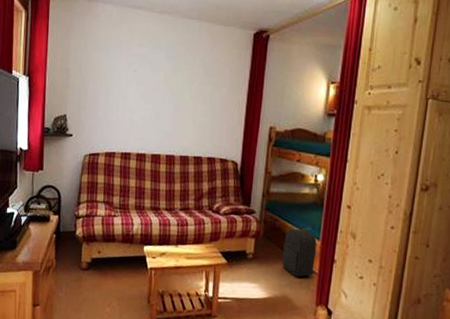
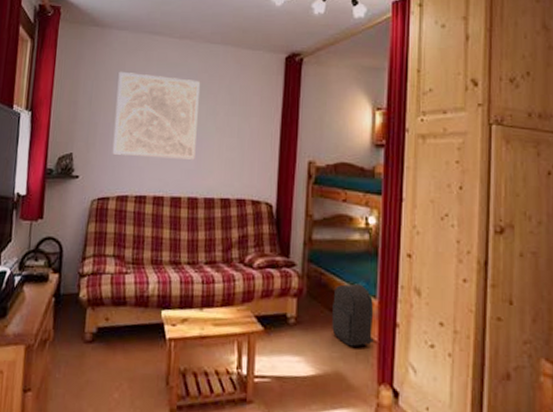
wall art: none [101,42,177,123] -> present [112,71,200,160]

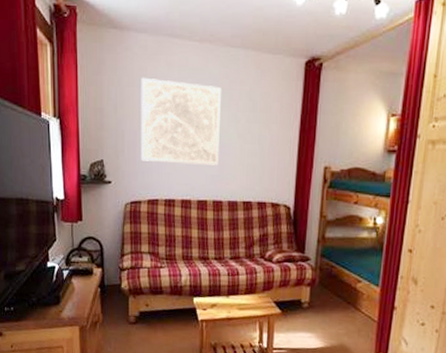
backpack: present [332,279,374,347] -> none [339,271,376,325]

